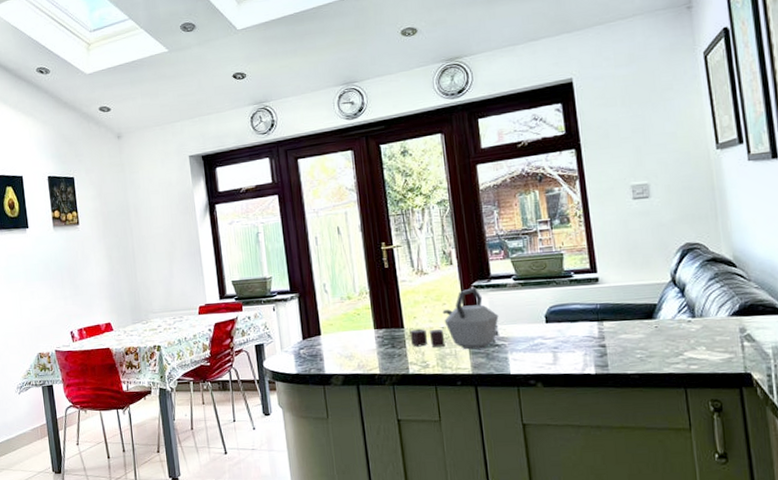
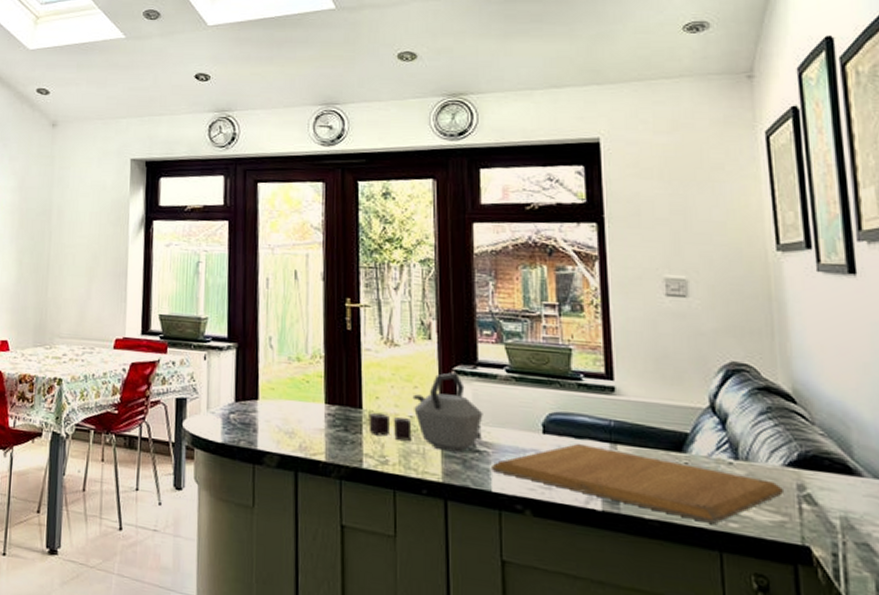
chopping board: none [508,325,731,369] -> present [490,443,785,524]

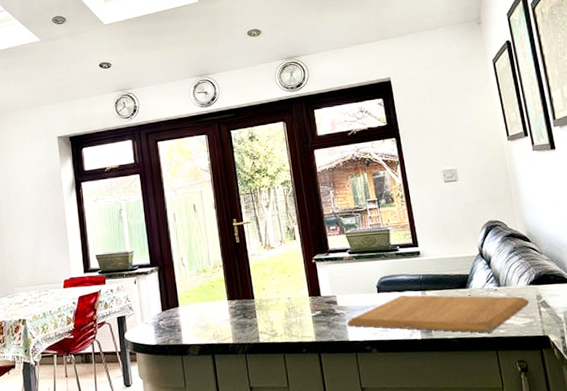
kettle: present [368,372,483,453] -> none [259,261,338,319]

